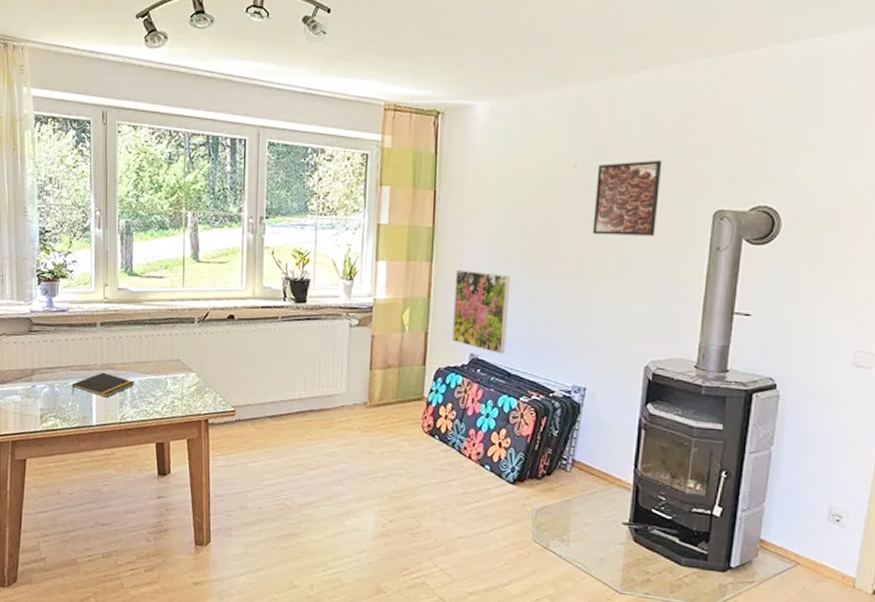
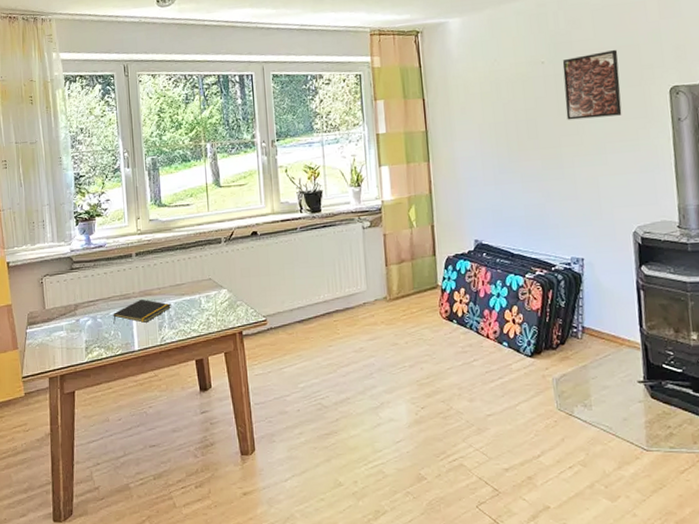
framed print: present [451,269,511,355] -> none [451,165,506,237]

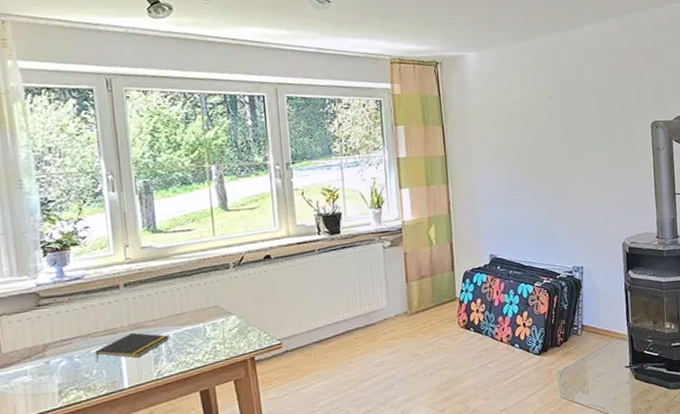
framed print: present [562,49,622,120] -> none [566,88,615,148]

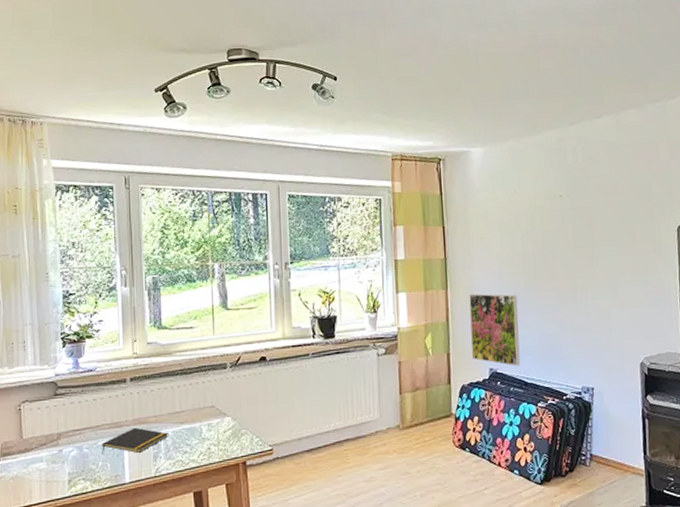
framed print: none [469,187,518,252] -> present [469,293,521,366]

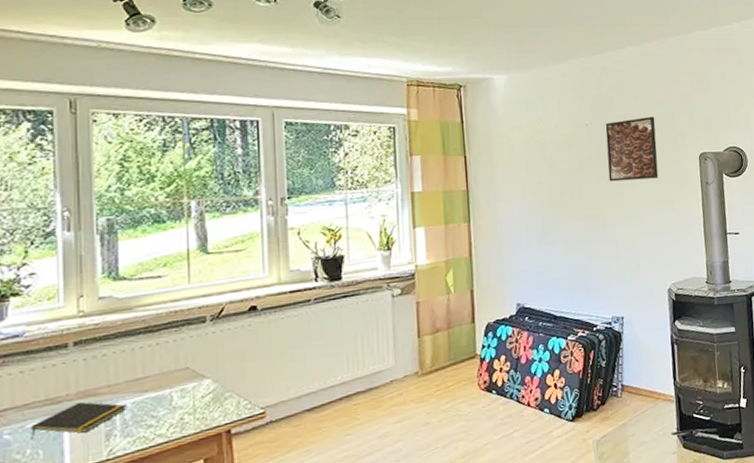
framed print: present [469,293,521,366] -> none [493,225,549,300]
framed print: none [579,186,634,253] -> present [605,116,659,182]

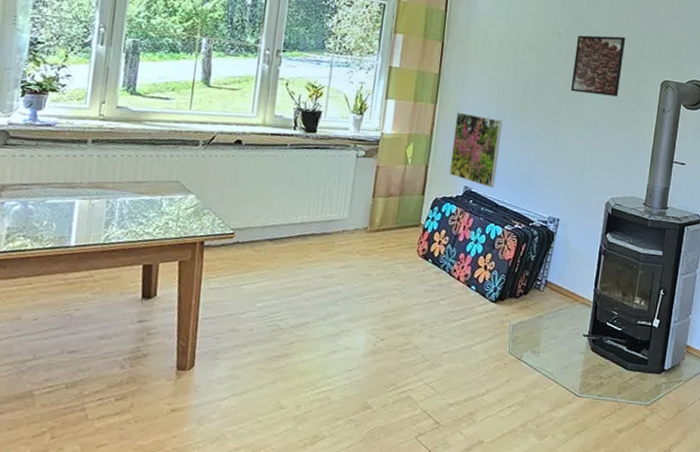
notepad: present [31,401,126,440] -> none [48,190,125,217]
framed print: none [493,225,549,300] -> present [449,112,503,188]

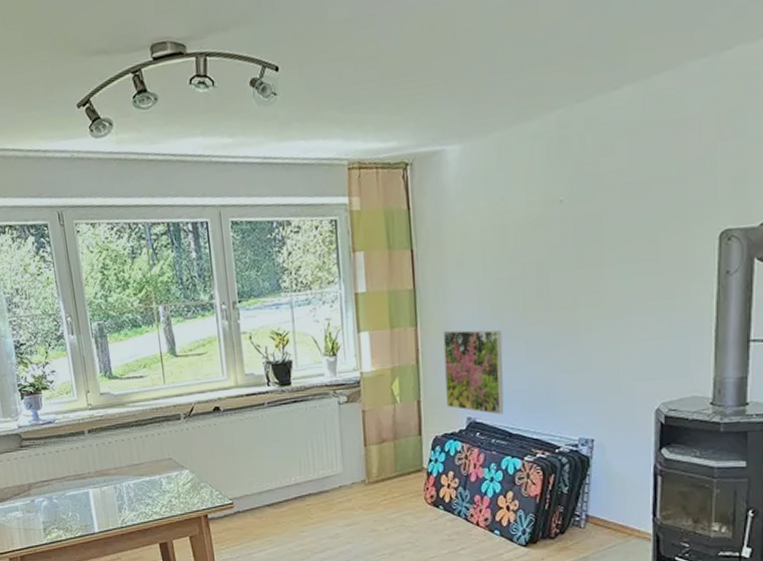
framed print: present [570,35,626,97] -> none [586,182,658,275]

